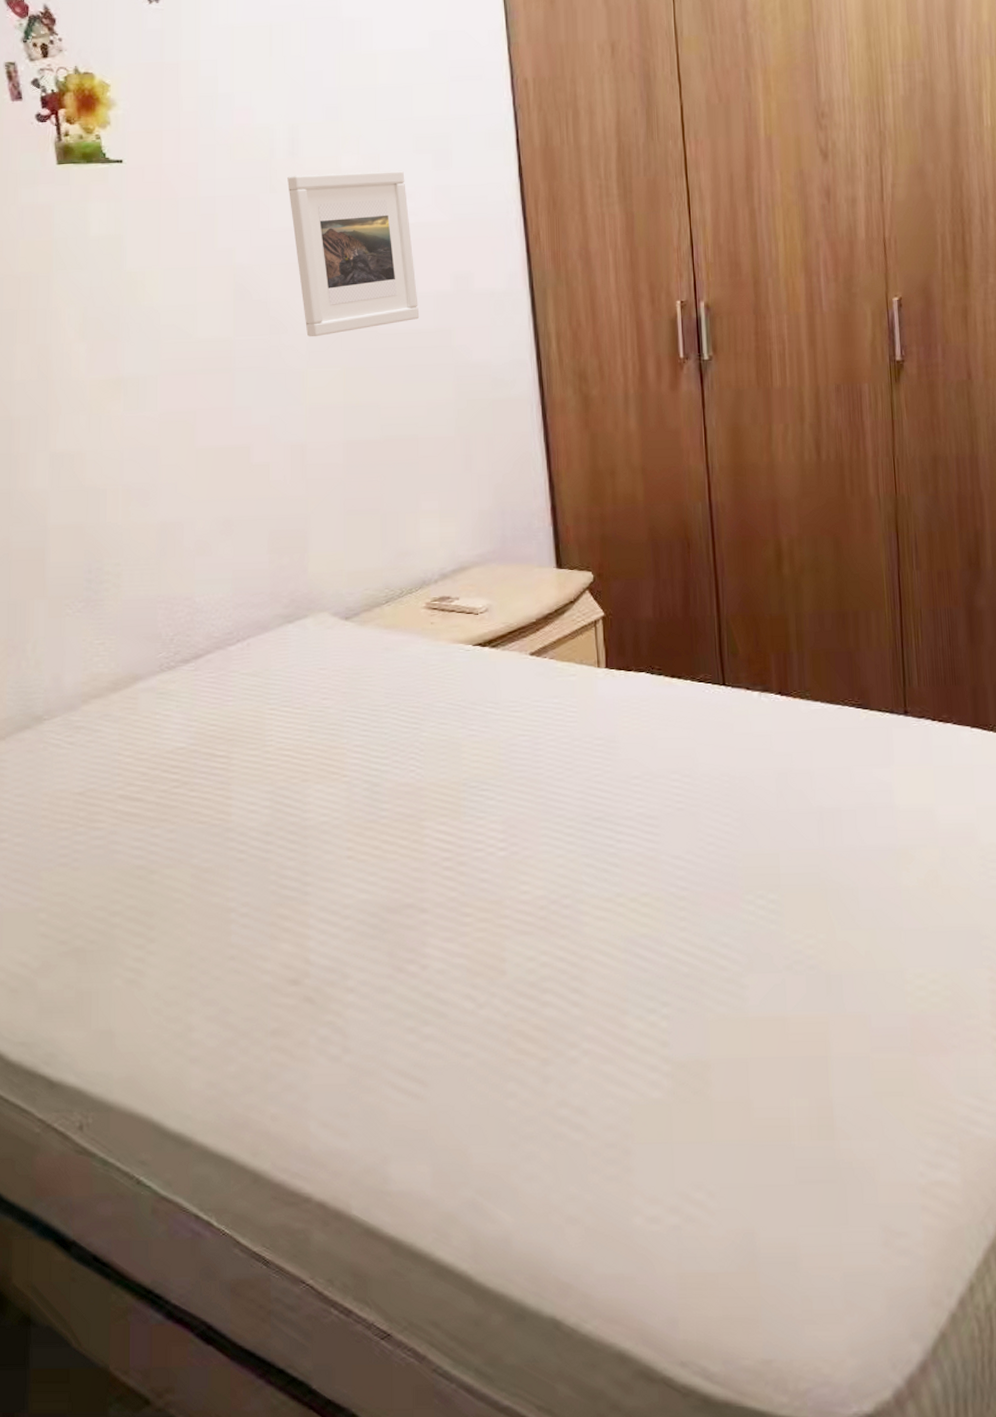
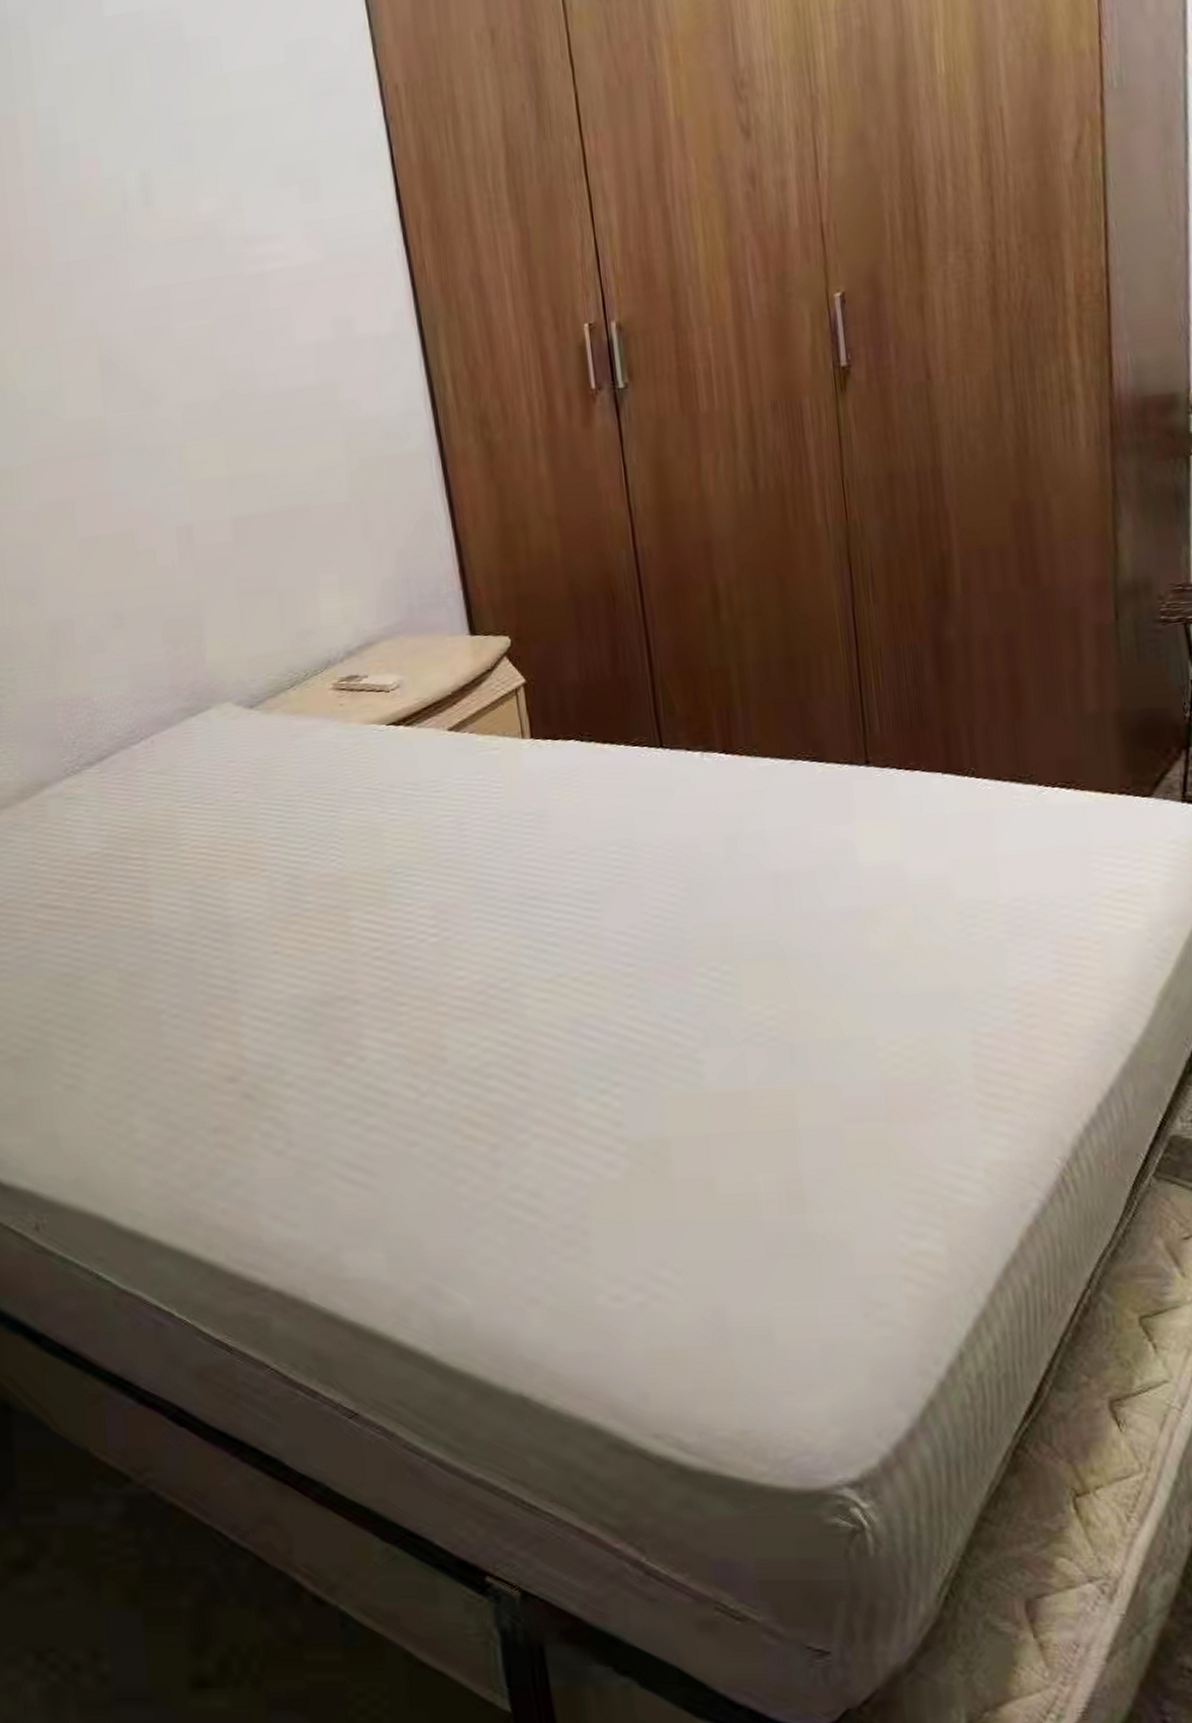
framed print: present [287,170,420,337] -> none [144,208,300,407]

